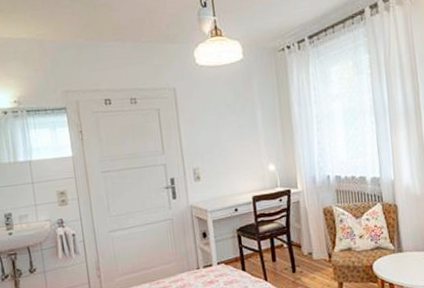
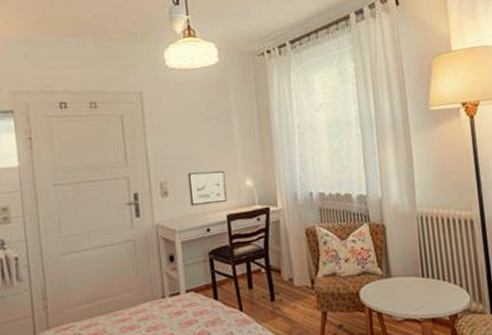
picture frame: none [217,156,253,189] -> present [187,170,228,206]

